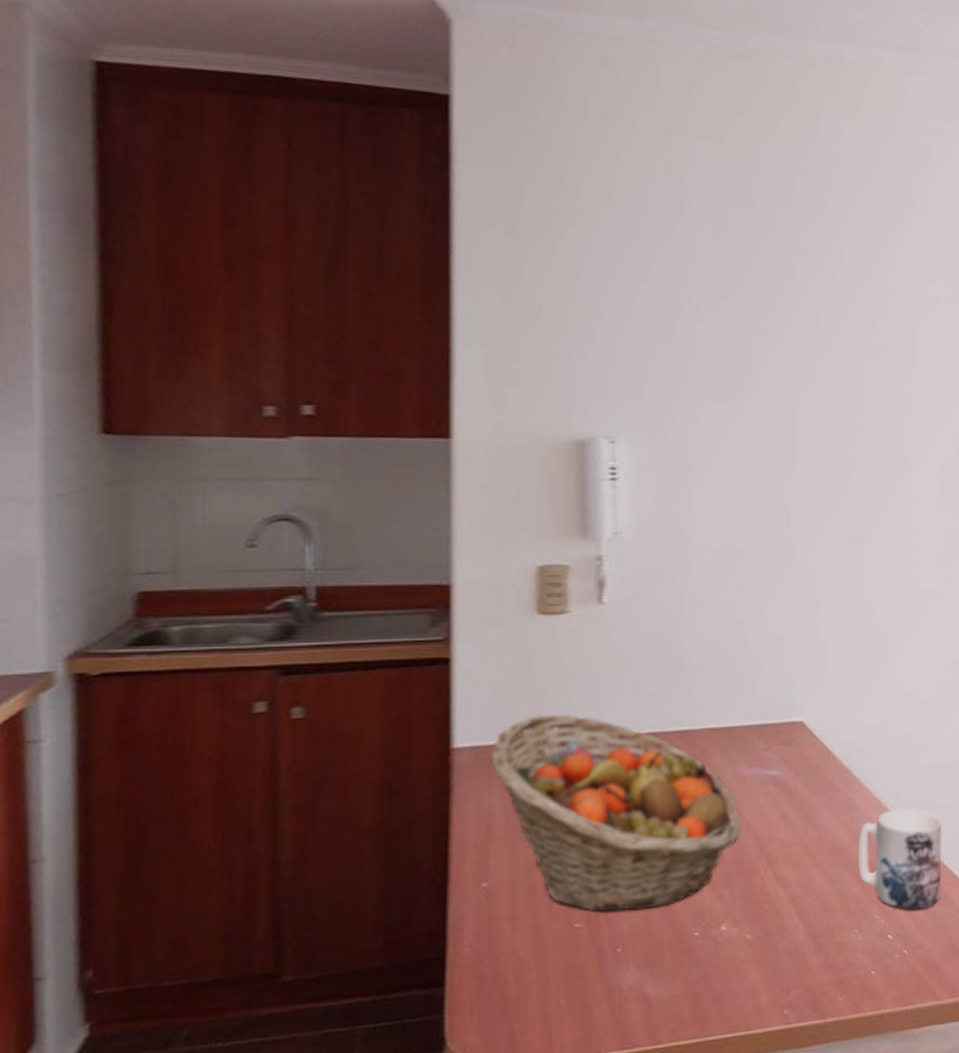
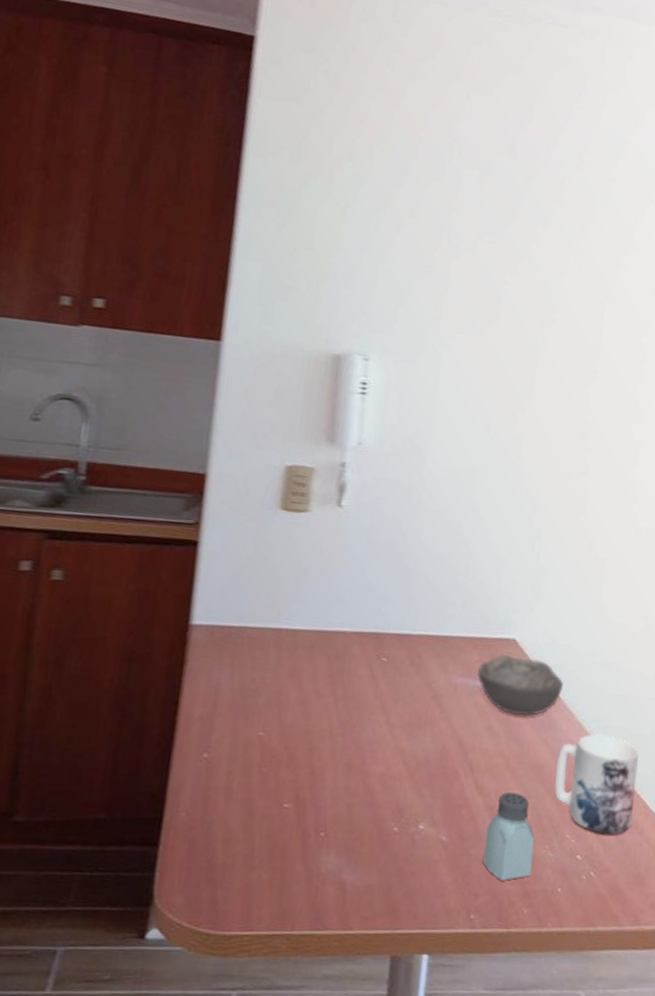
fruit basket: present [491,714,740,913] -> none [224,603,448,800]
bowl: none [767,738,857,801] -> present [478,654,563,717]
saltshaker: none [792,880,843,971] -> present [483,792,535,881]

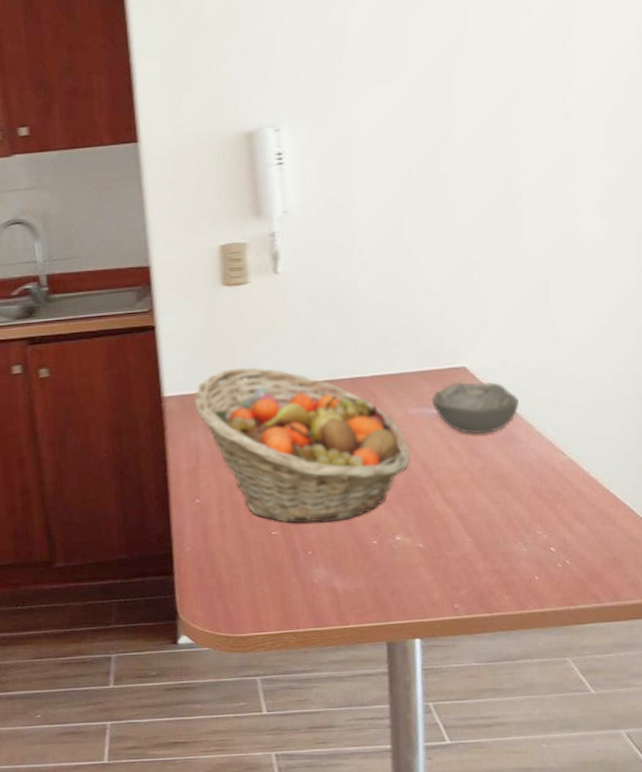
fruit basket: none [224,603,448,800] -> present [194,367,410,524]
saltshaker: present [483,792,535,881] -> none [460,501,508,575]
mug: present [554,734,639,836] -> none [520,440,604,528]

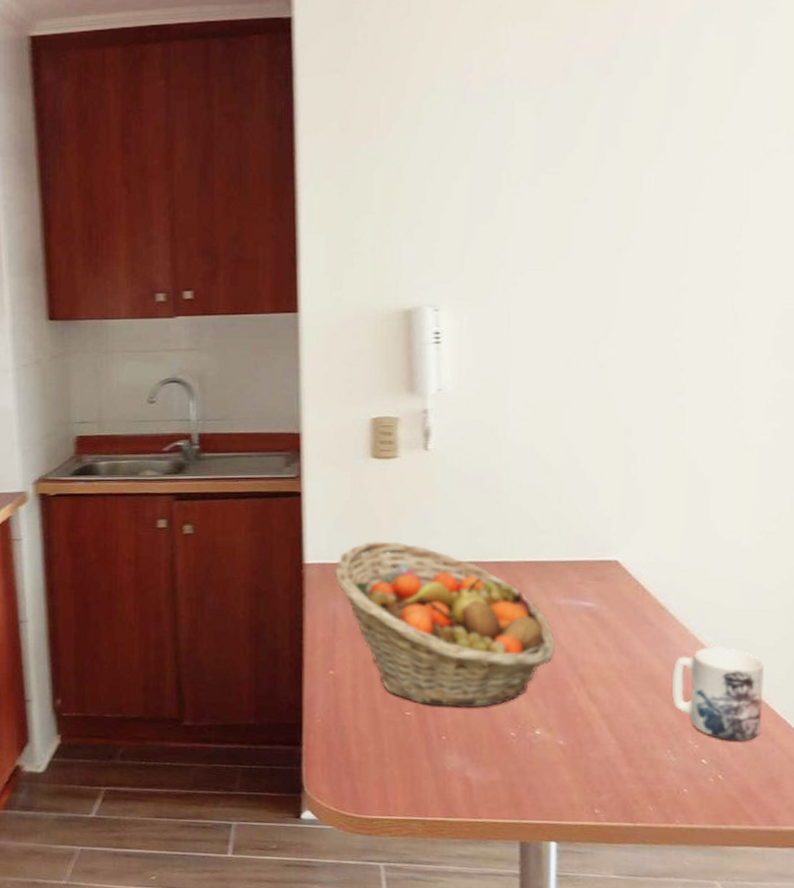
bowl: present [432,382,519,435] -> none [581,575,673,632]
mug: none [520,440,604,528] -> present [671,647,764,742]

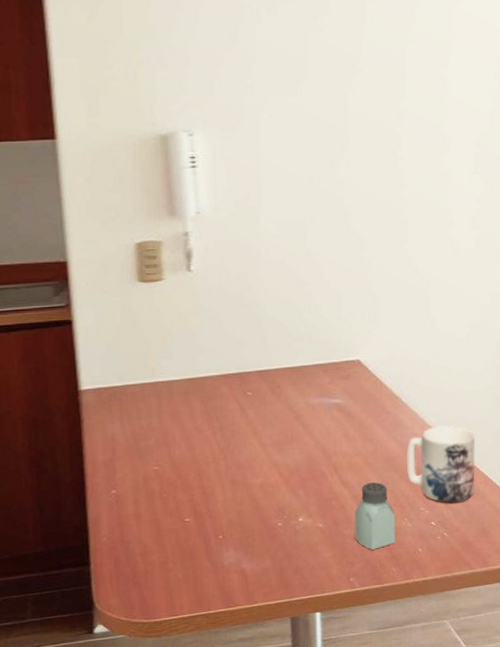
fruit basket: present [335,541,555,709] -> none [110,360,311,511]
saltshaker: none [603,702,655,781] -> present [355,482,396,550]

